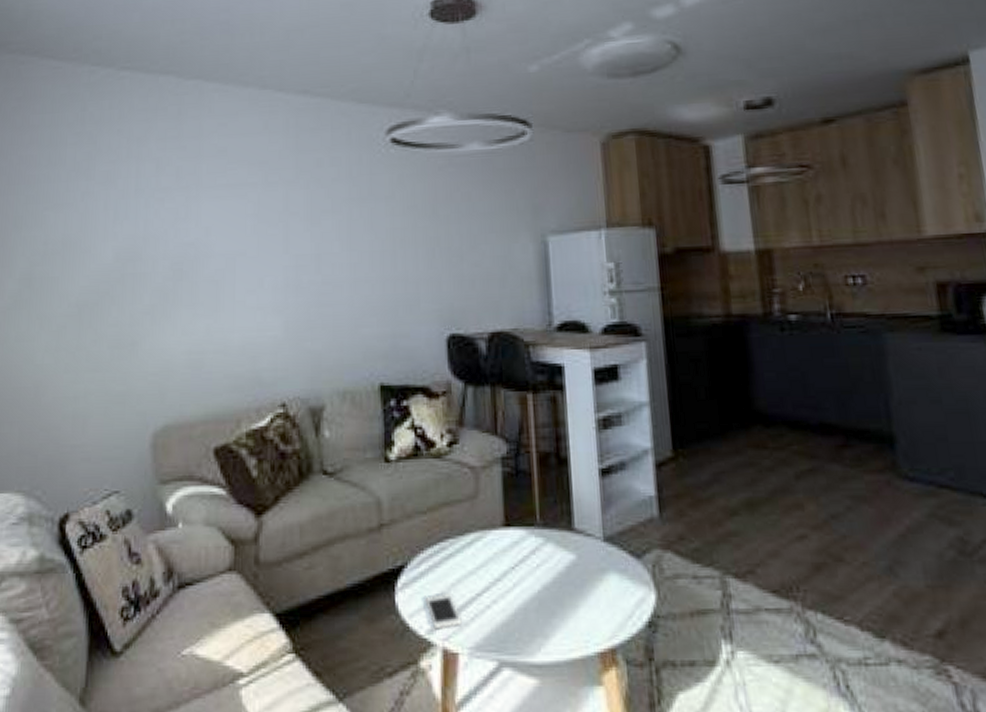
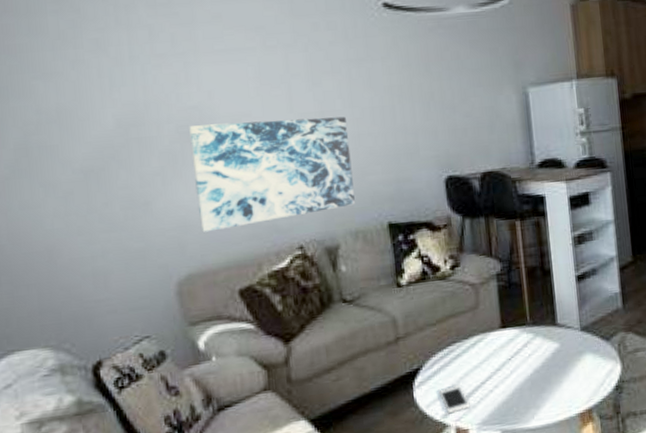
wall art: none [182,260,345,380] -> present [189,116,355,232]

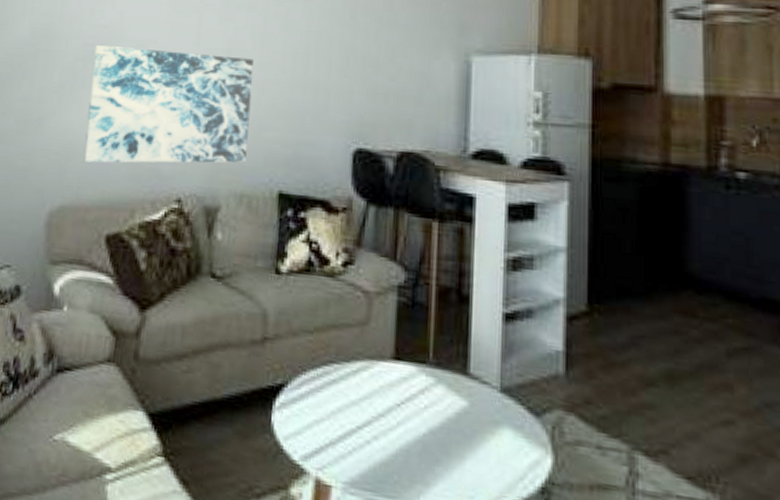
cell phone: present [439,385,470,414] -> none [302,419,339,458]

